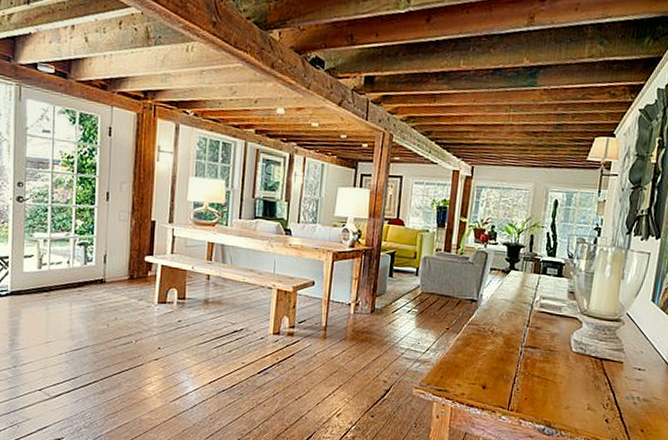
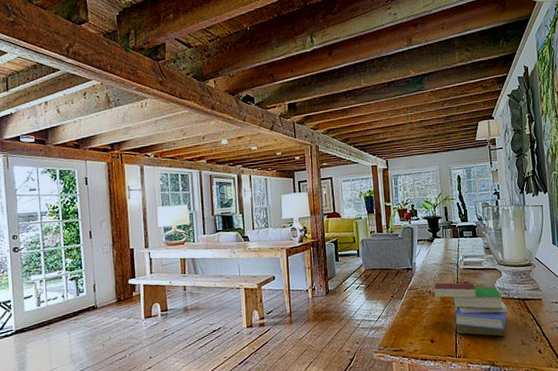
book: none [497,322,580,396] -> present [434,282,508,336]

